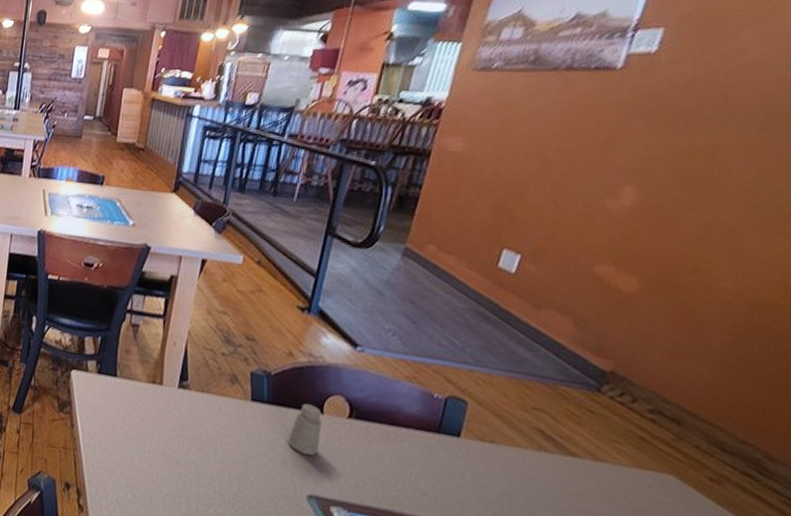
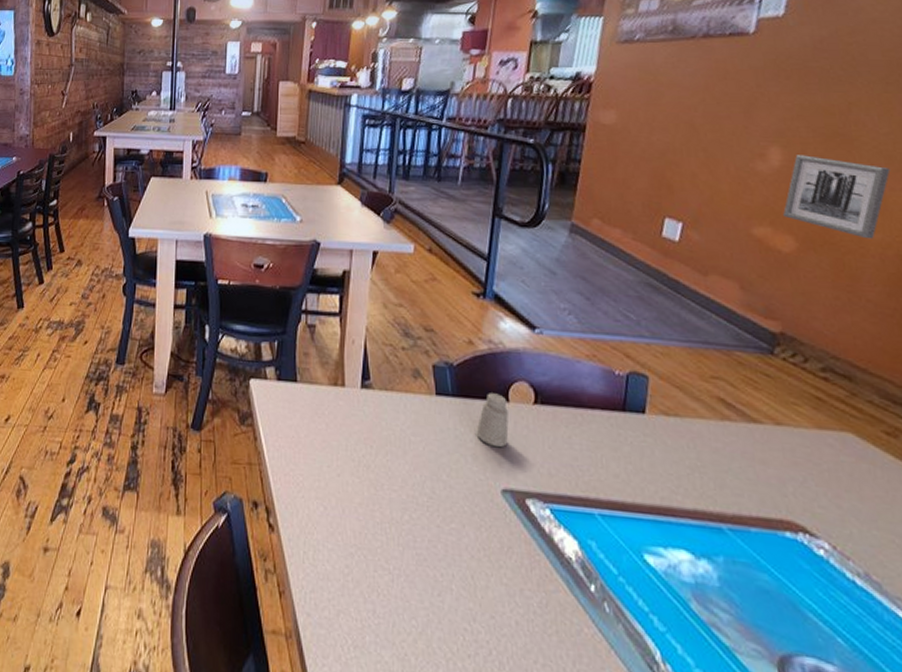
wall art: none [629,196,752,287] -> present [783,155,891,239]

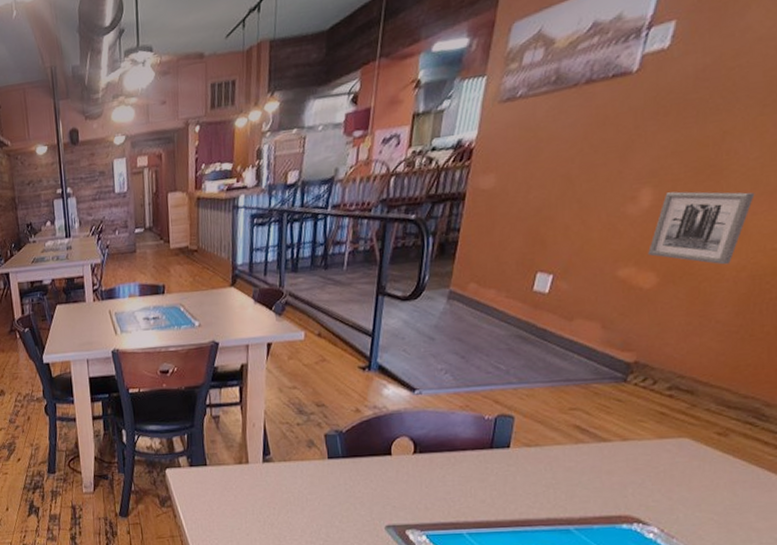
saltshaker: present [476,393,509,448] -> none [363,450,392,494]

